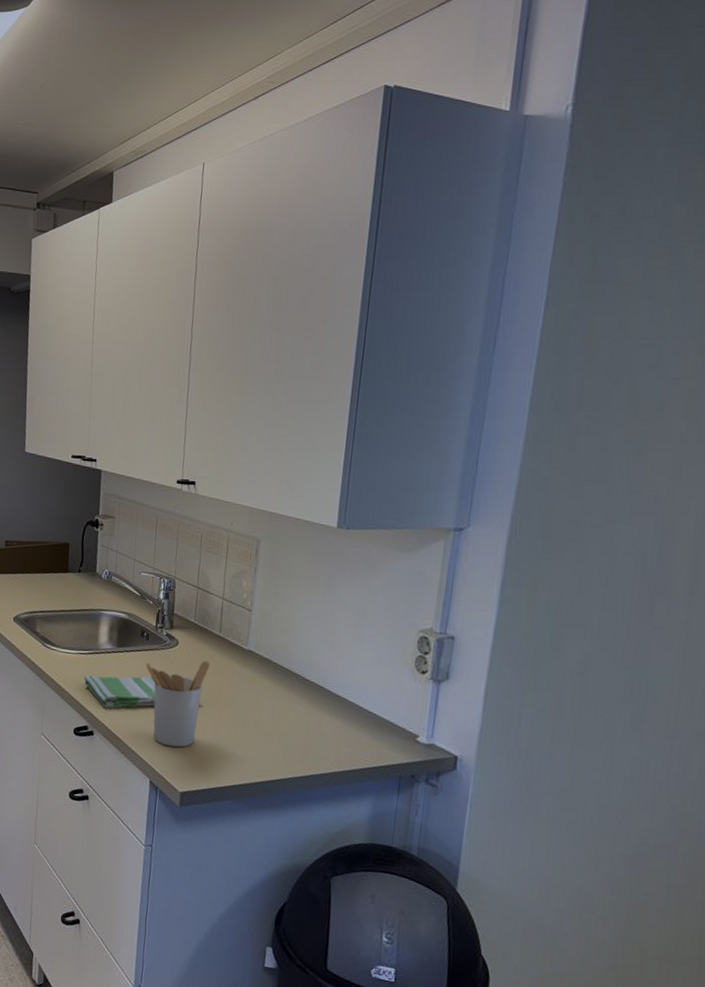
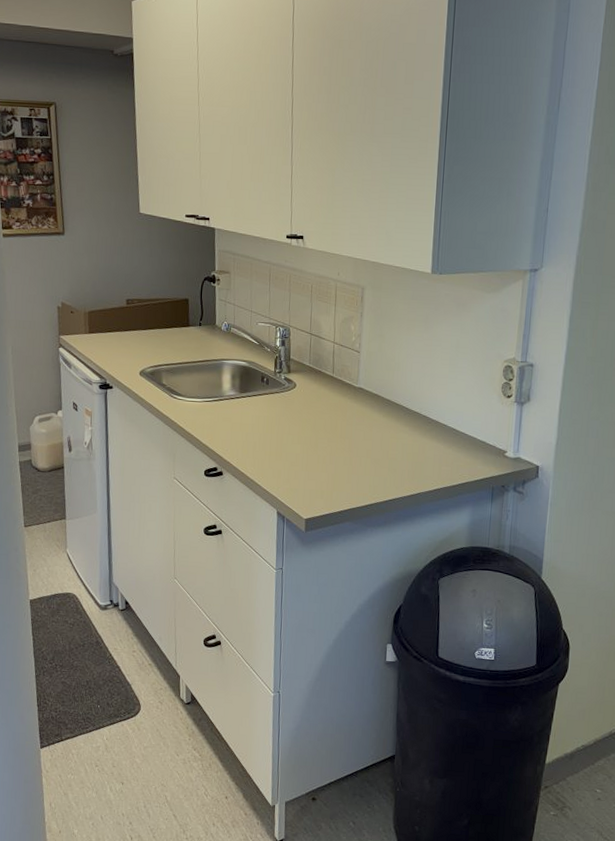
dish towel: present [83,674,172,709] -> none [210,414,291,450]
utensil holder: present [146,660,210,748] -> none [267,399,325,480]

